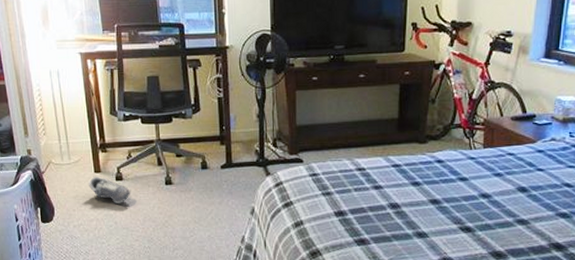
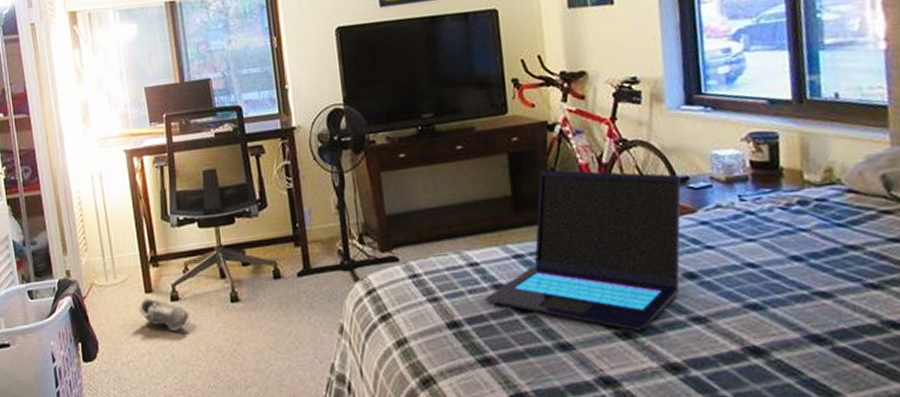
laptop: none [365,100,529,227] -> present [483,170,681,331]

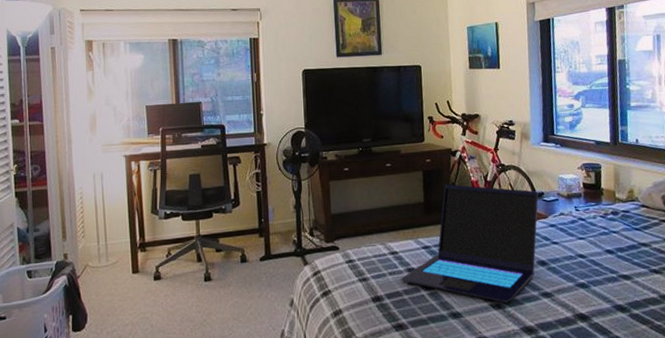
shoe: present [138,297,190,332] -> none [126,277,169,306]

